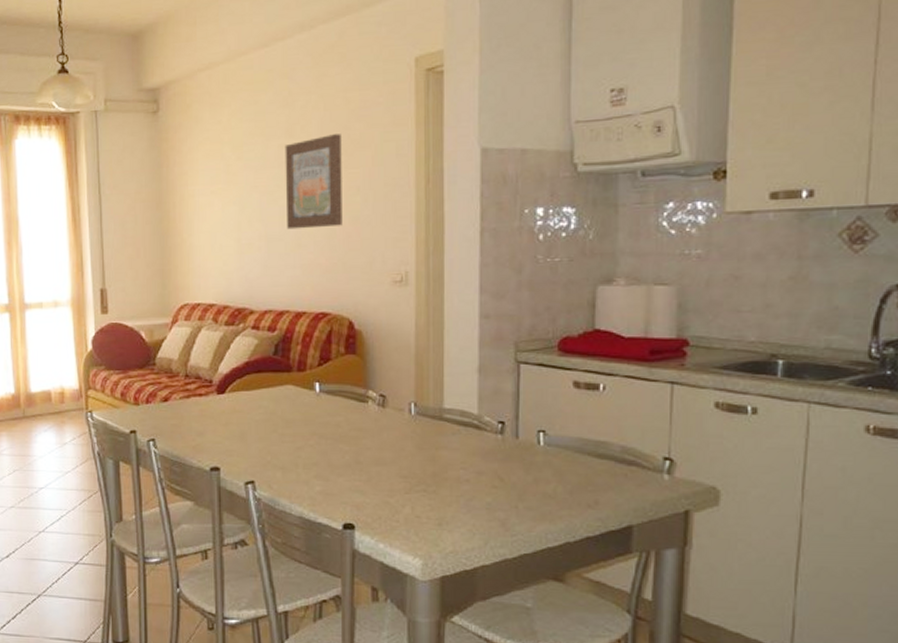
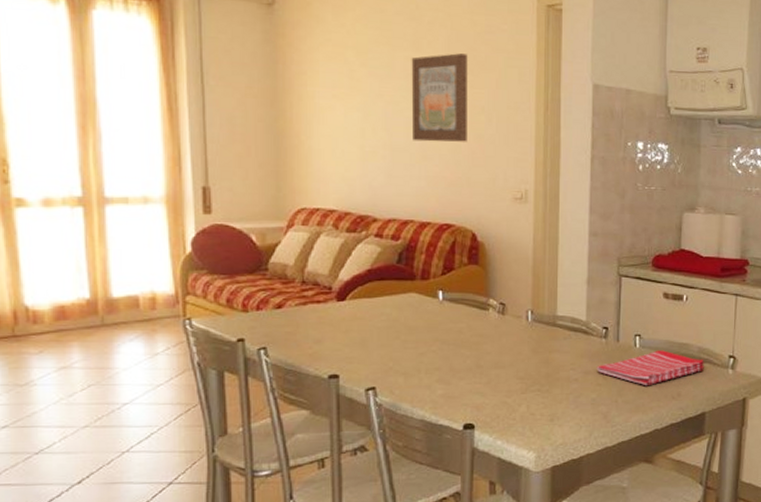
dish towel: none [491,449,631,491] -> present [596,350,705,386]

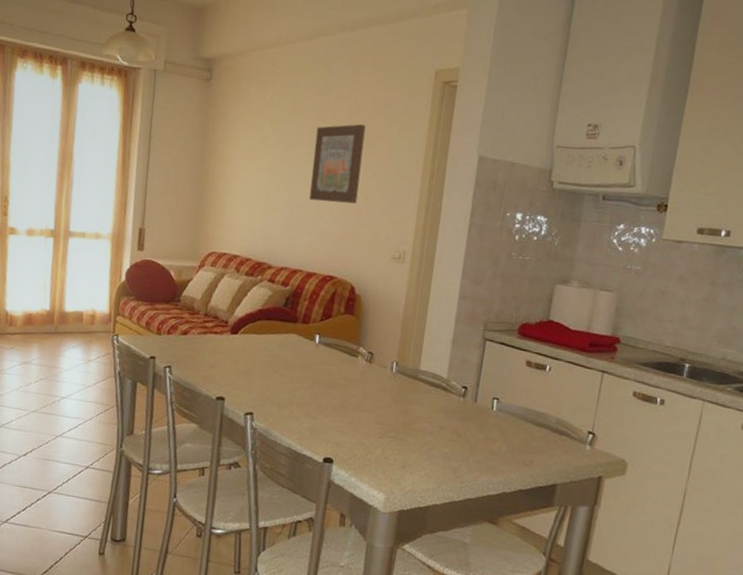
dish towel: present [596,350,705,386] -> none [451,415,562,450]

